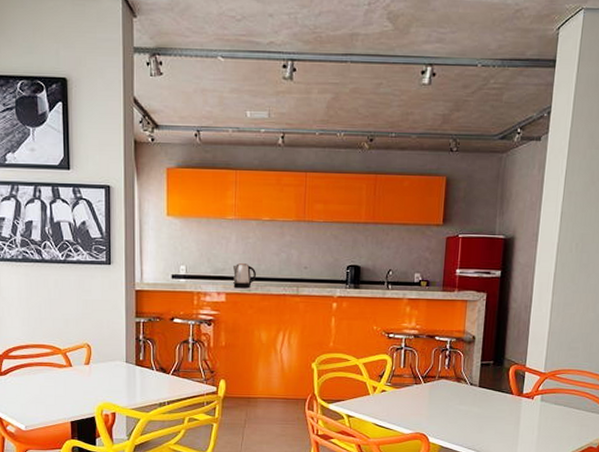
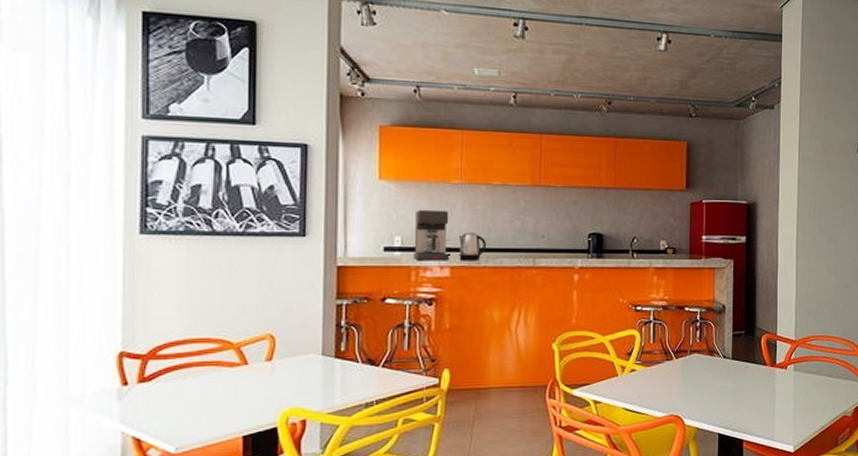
coffee maker: none [196,242,225,288] -> present [414,209,449,261]

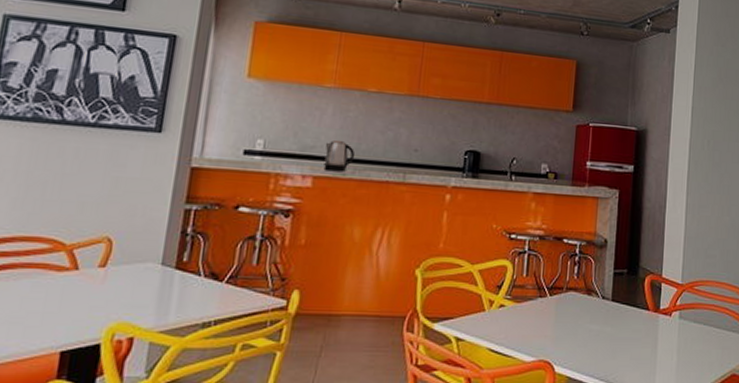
coffee maker: present [414,209,449,261] -> none [275,112,318,170]

